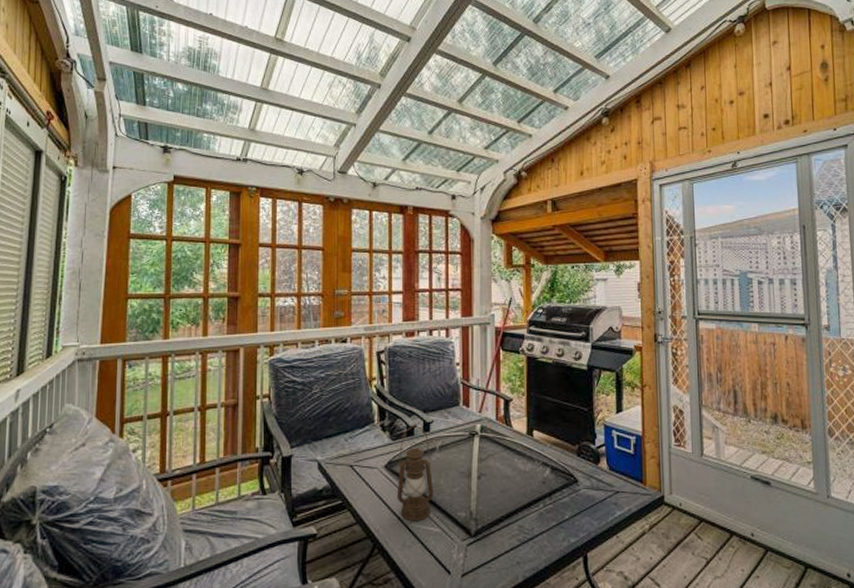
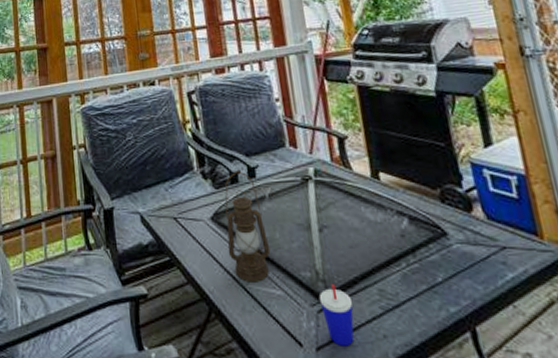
beverage cup: none [470,522,497,572] -> present [318,284,354,346]

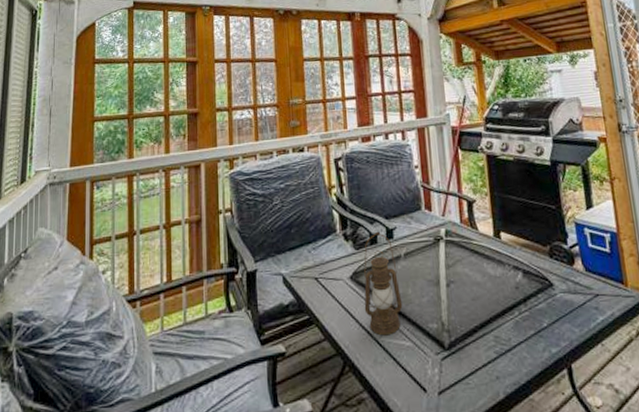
beverage cup: present [318,284,354,346] -> none [443,334,472,389]

